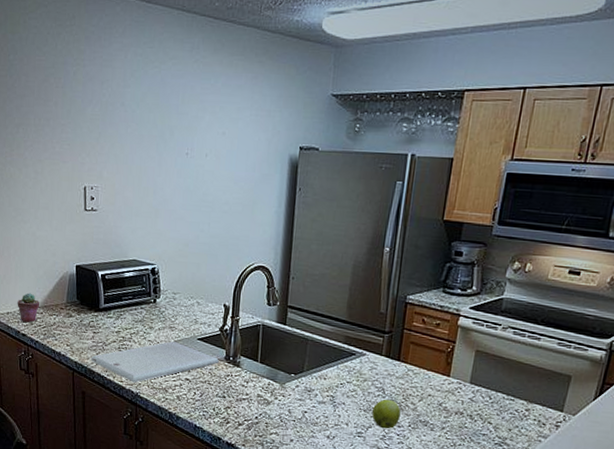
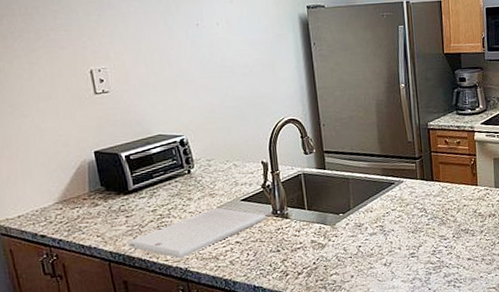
potted succulent: present [17,292,40,323] -> none [29,189,58,222]
apple: present [372,399,401,429] -> none [419,217,444,245]

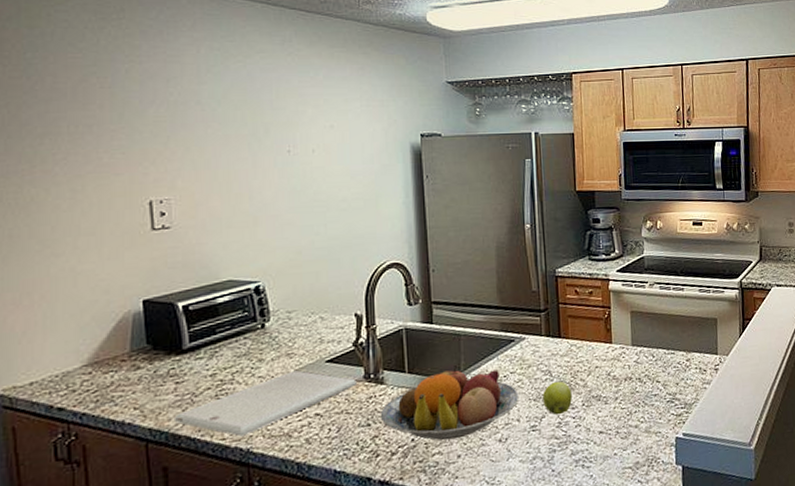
fruit bowl: none [287,204,400,264] -> present [380,365,519,441]
apple: none [419,217,444,245] -> present [543,381,572,415]

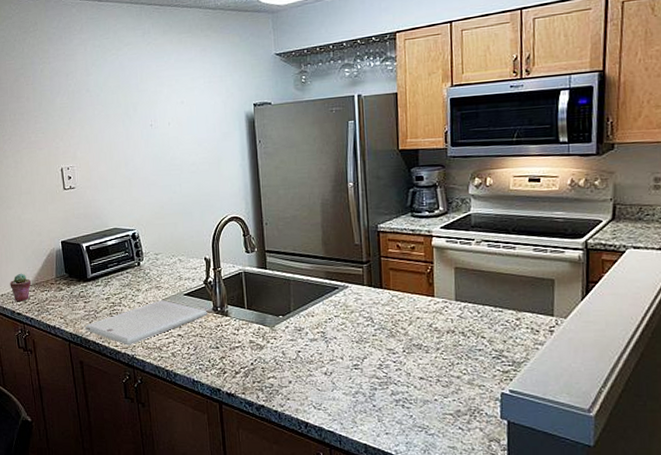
potted succulent: none [47,348,87,391] -> present [10,273,32,301]
fruit bowl: present [380,365,519,441] -> none [226,306,343,368]
apple: present [543,381,572,415] -> none [365,327,393,358]

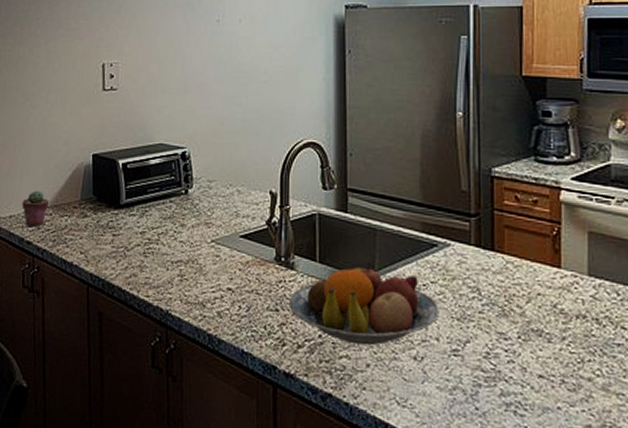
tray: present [84,300,208,346] -> none [109,241,268,297]
fruit bowl: none [226,306,343,368] -> present [288,263,440,346]

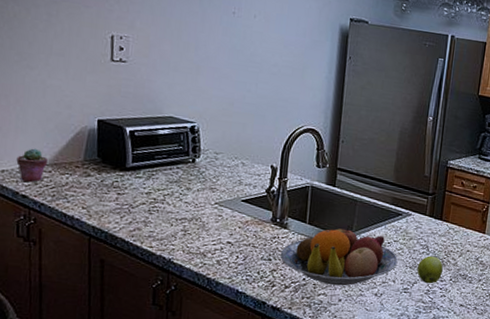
apple: none [468,302,505,344] -> present [417,256,443,284]

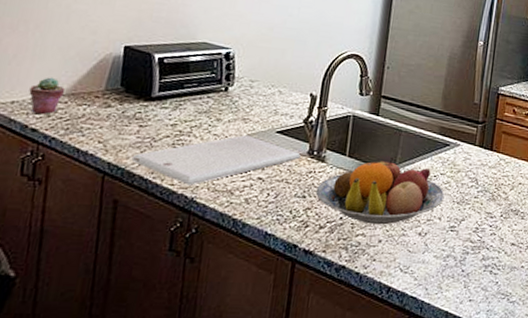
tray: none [113,203,265,248] -> present [131,135,301,186]
apple: present [417,256,443,284] -> none [465,189,493,221]

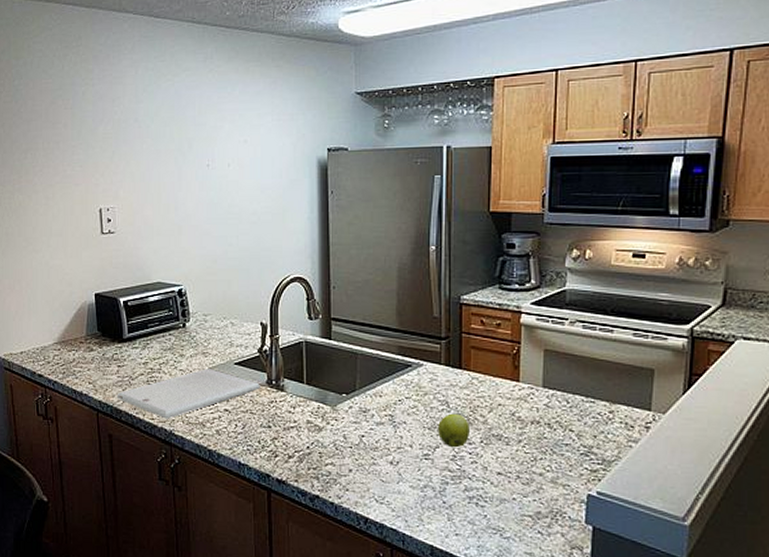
potted succulent: present [28,77,66,114] -> none [31,328,57,361]
fruit bowl: present [315,158,445,225] -> none [279,383,413,454]
apple: none [465,189,493,221] -> present [438,413,470,448]

